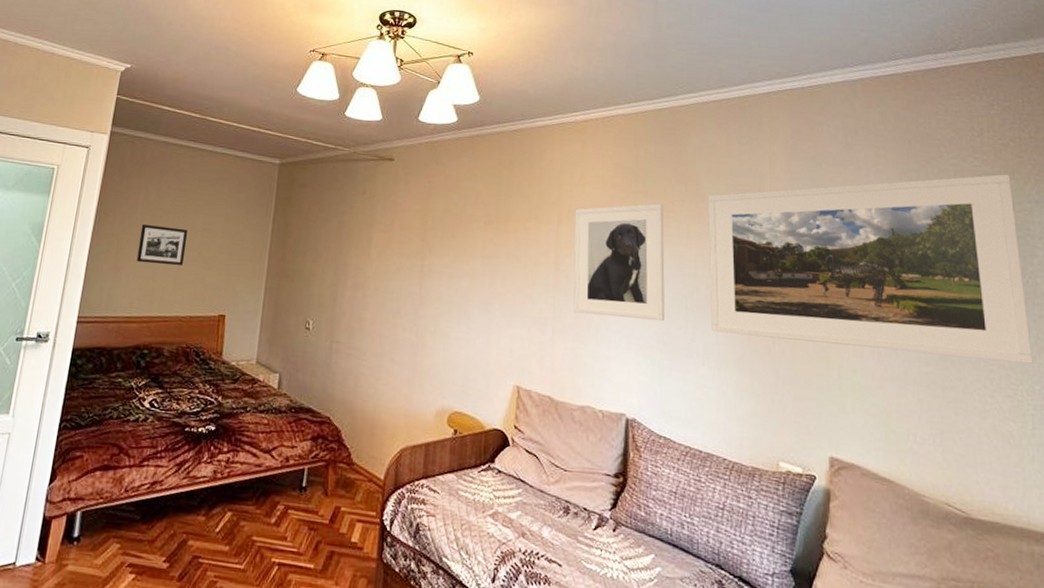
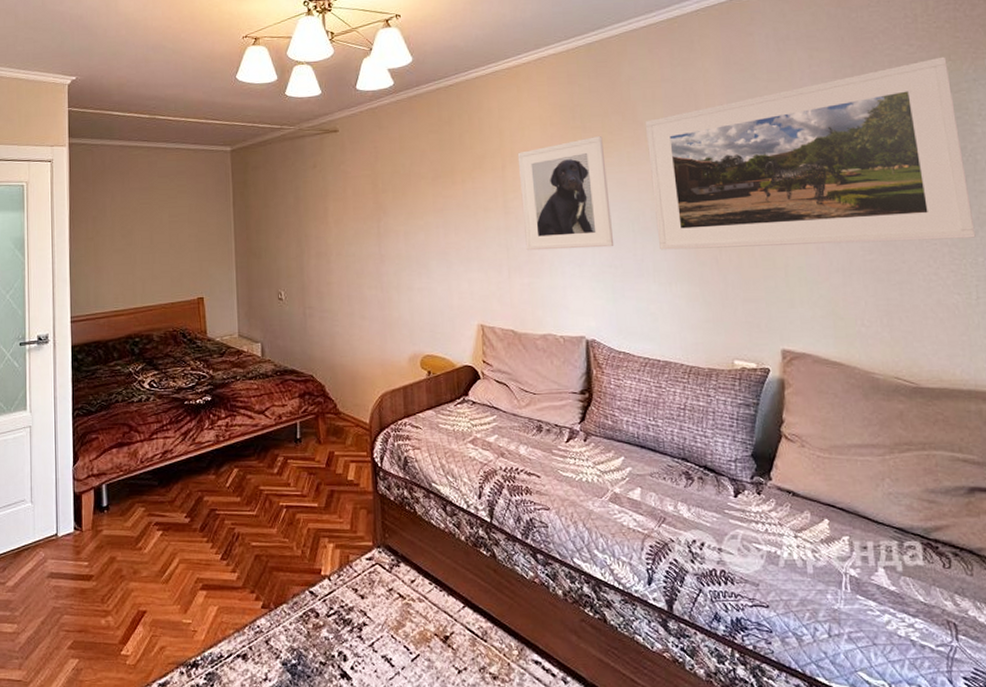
picture frame: present [136,223,188,266] -> none [113,224,158,261]

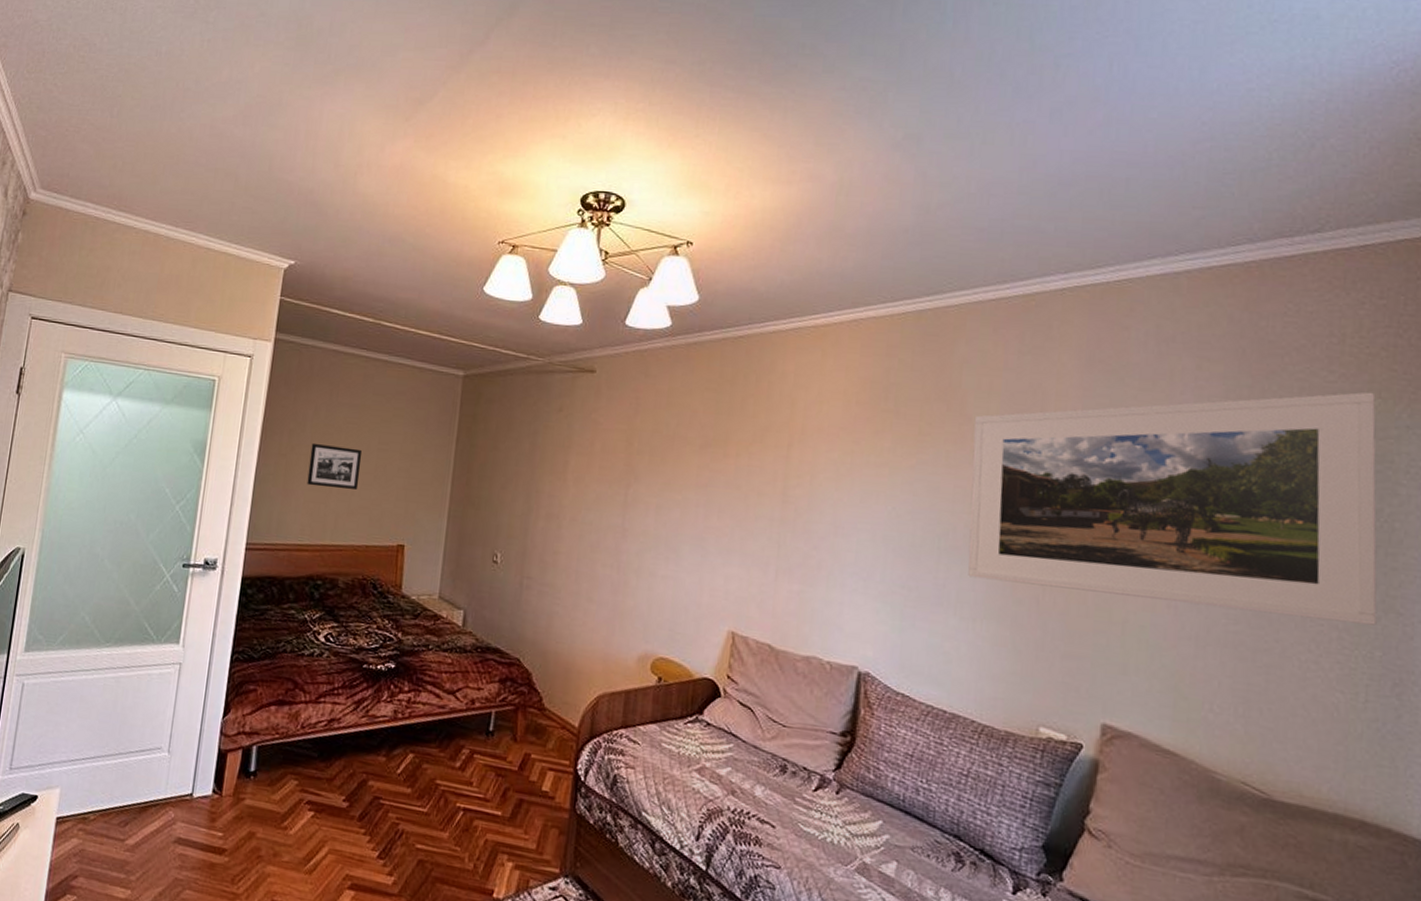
picture frame: none [113,224,158,261] -> present [307,442,363,490]
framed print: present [517,136,615,251] -> none [802,425,919,564]

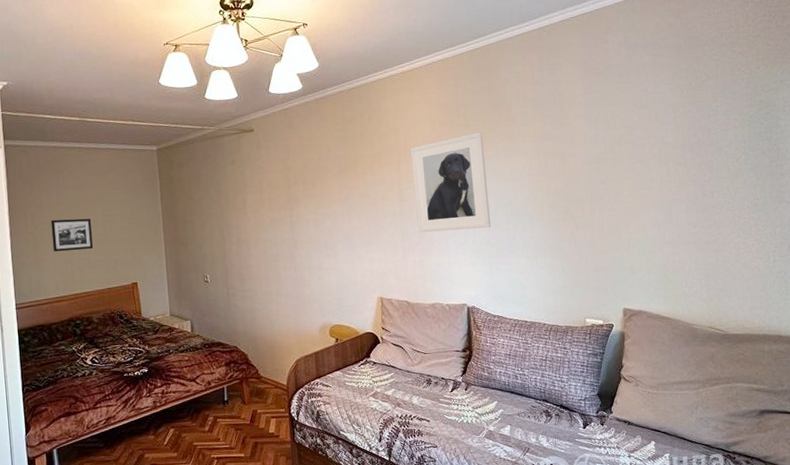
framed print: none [802,425,919,564] -> present [410,132,491,233]
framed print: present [968,391,1378,626] -> none [517,61,776,229]

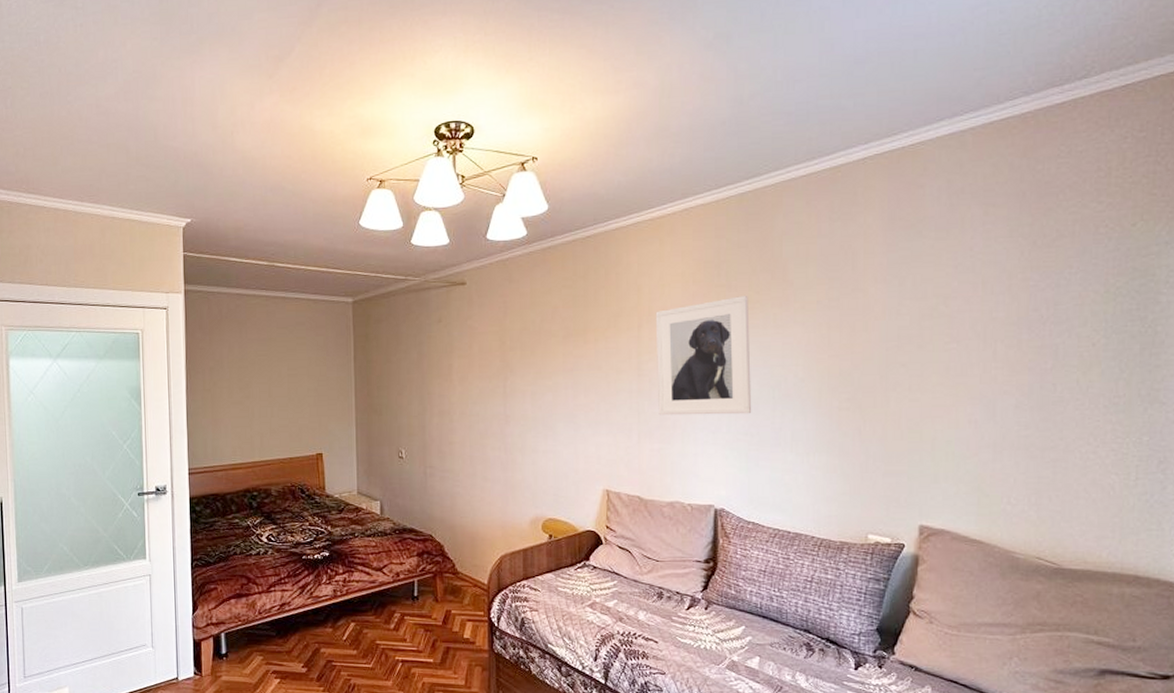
picture frame: present [51,218,94,252] -> none [231,376,276,413]

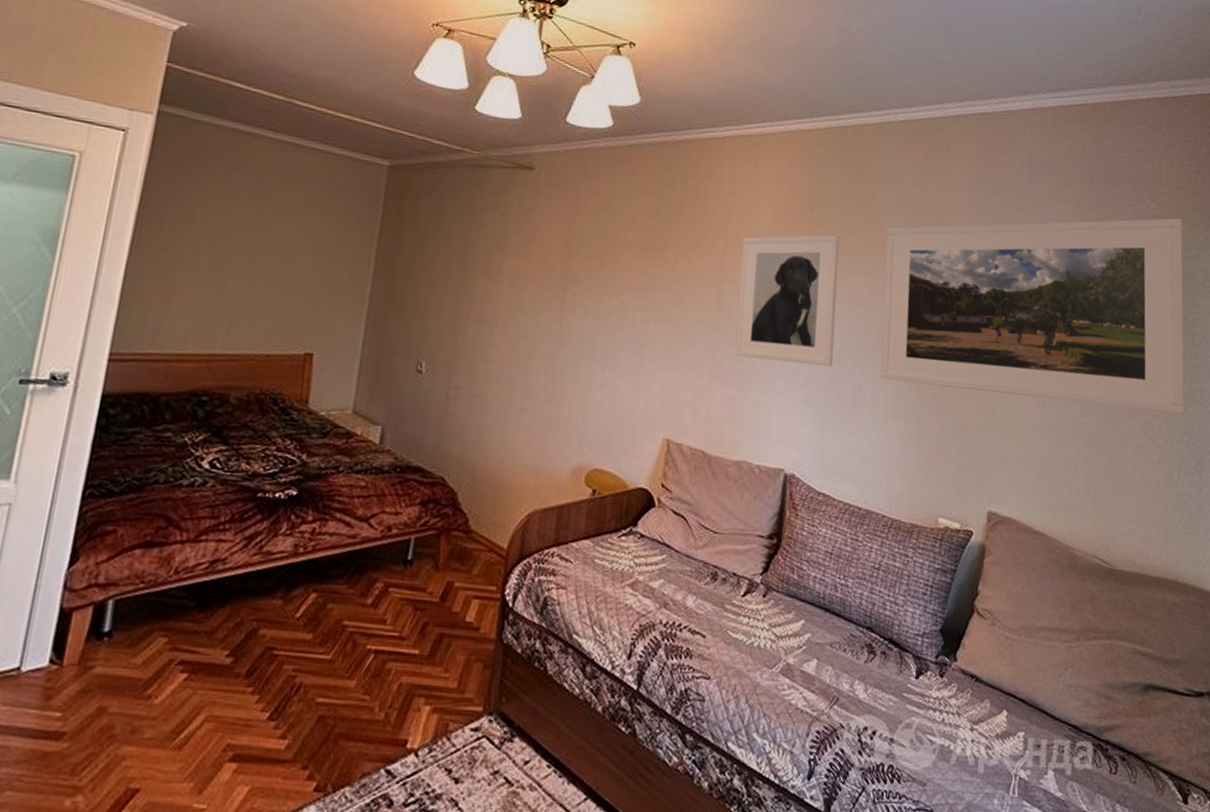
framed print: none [795,216,1144,419] -> present [880,218,1185,414]

